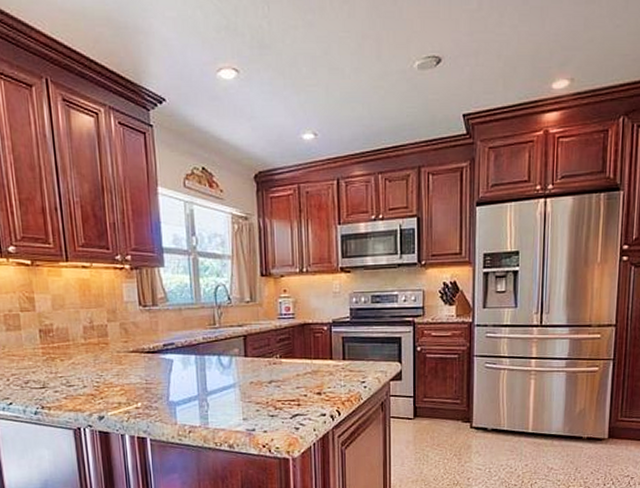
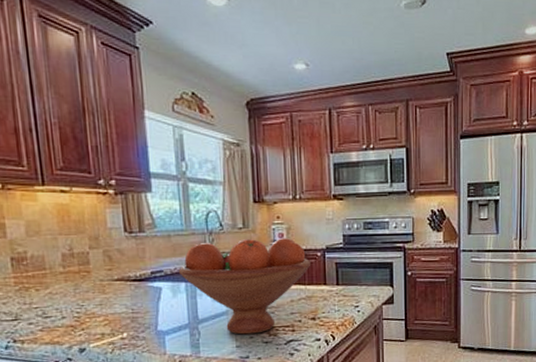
fruit bowl: none [188,312,318,408] -> present [178,238,311,335]

